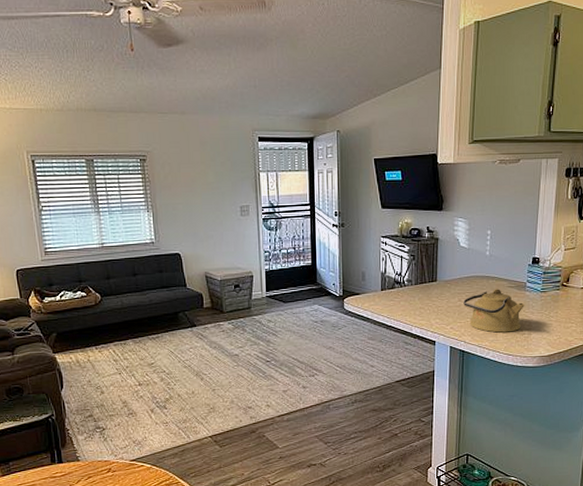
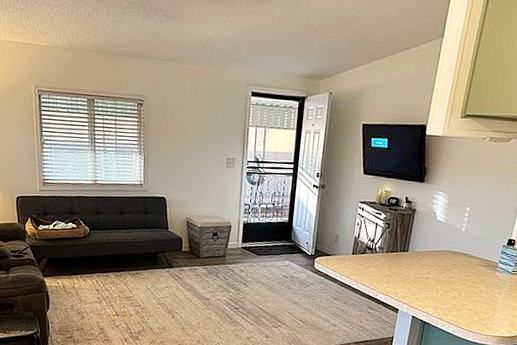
kettle: present [463,289,524,333] -> none [431,266,493,310]

